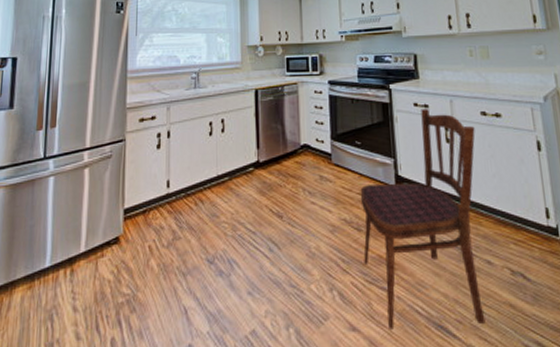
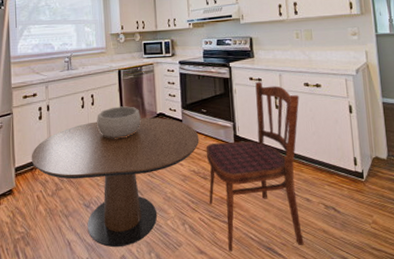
dining table: none [144,150,352,319] -> present [31,117,199,248]
decorative bowl: none [227,135,281,176] -> present [97,106,141,139]

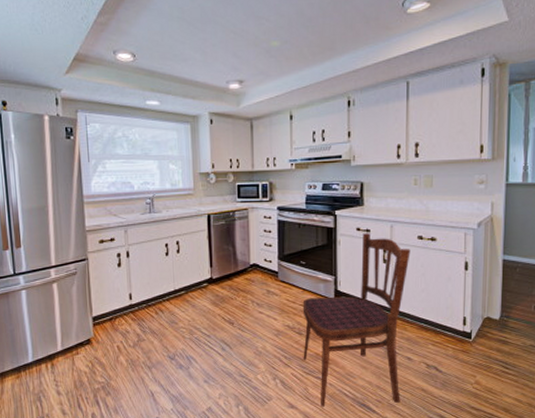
dining table: present [31,117,199,248] -> none [110,268,296,400]
decorative bowl: present [97,106,141,139] -> none [183,255,232,290]

